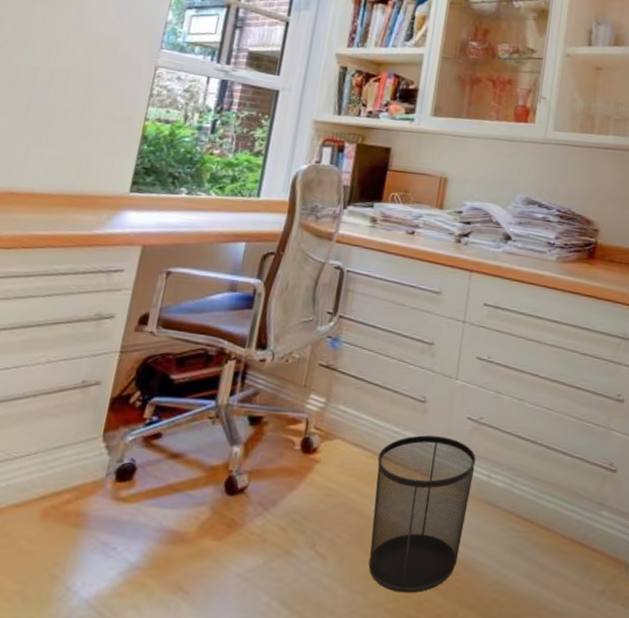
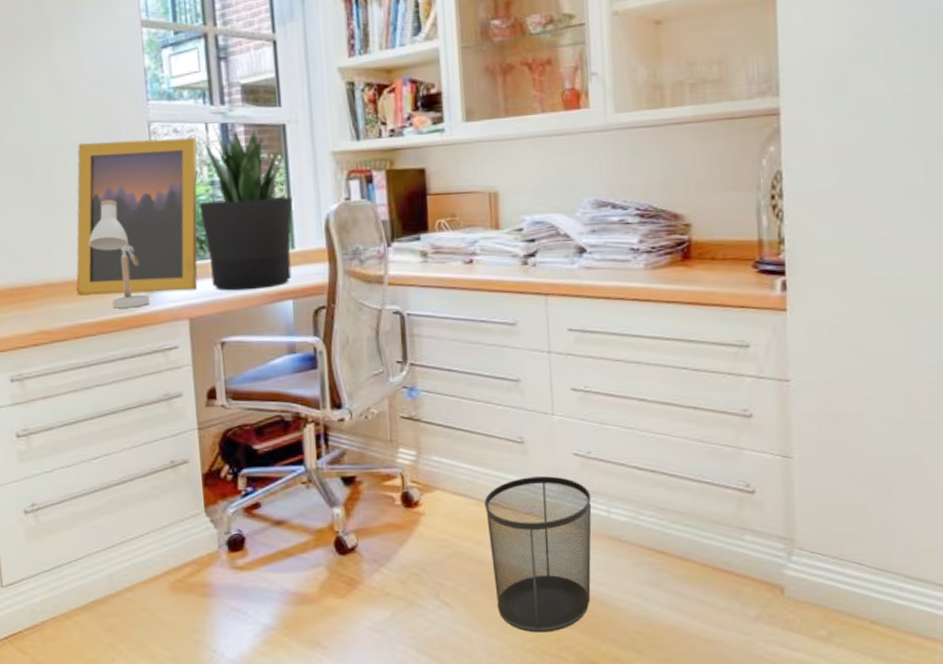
picture frame: none [38,73,197,220] -> present [76,137,198,296]
desk lamp: none [65,126,109,228] -> present [88,199,149,309]
planter: none [174,77,274,228] -> present [199,122,293,290]

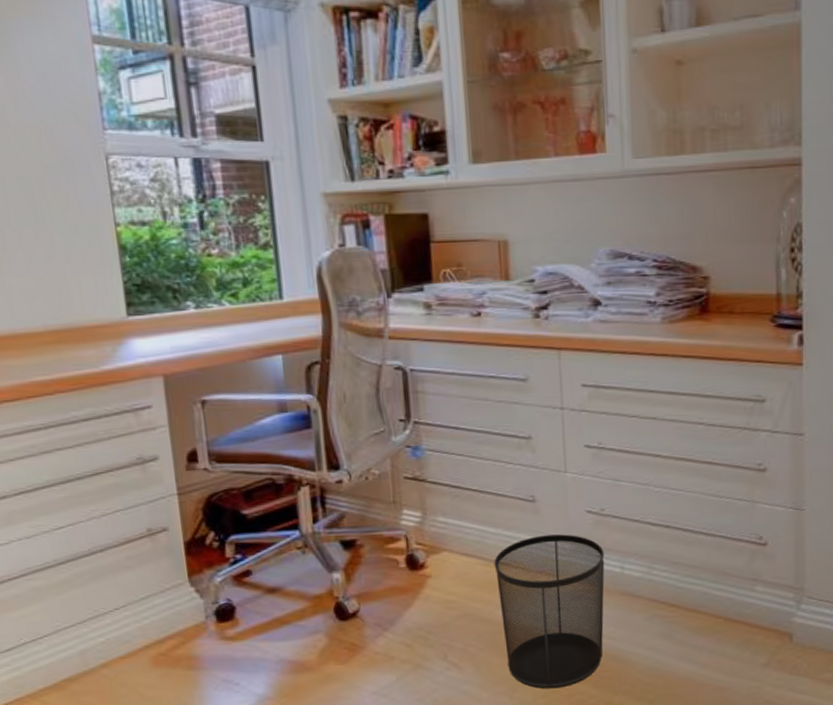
picture frame: present [76,137,198,296] -> none [21,173,172,350]
desk lamp: present [88,199,149,309] -> none [39,242,116,365]
planter: present [199,122,293,290] -> none [170,156,281,344]

